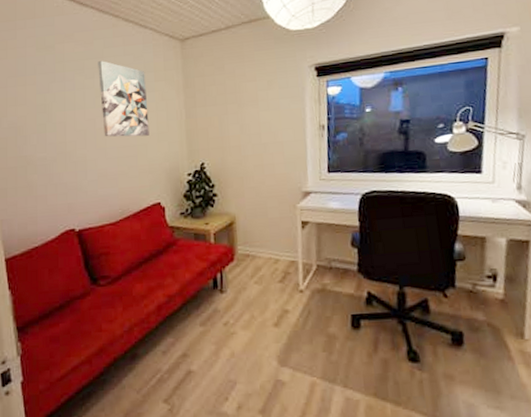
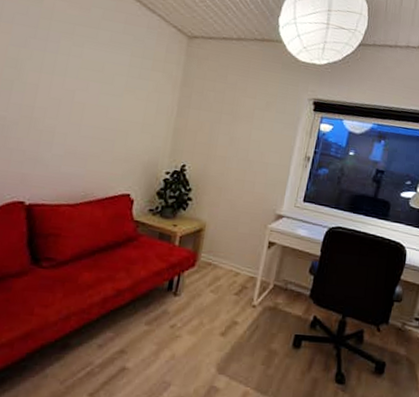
wall art: present [98,61,149,137] -> none [81,31,143,124]

